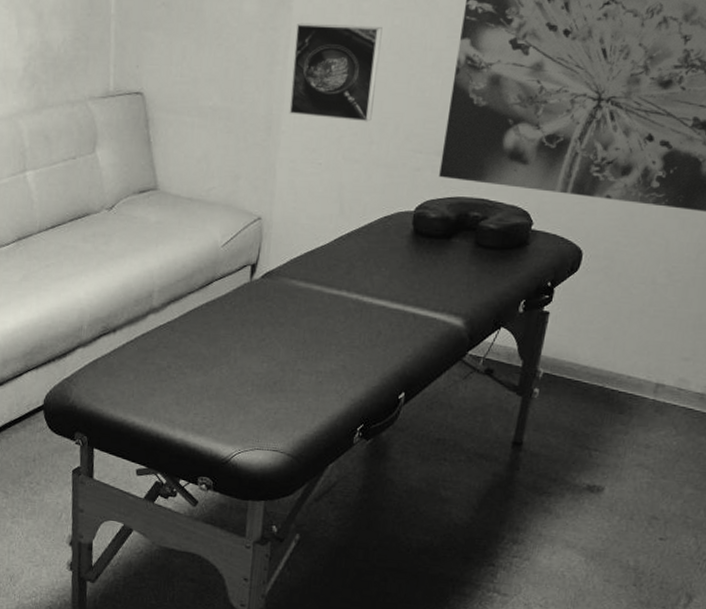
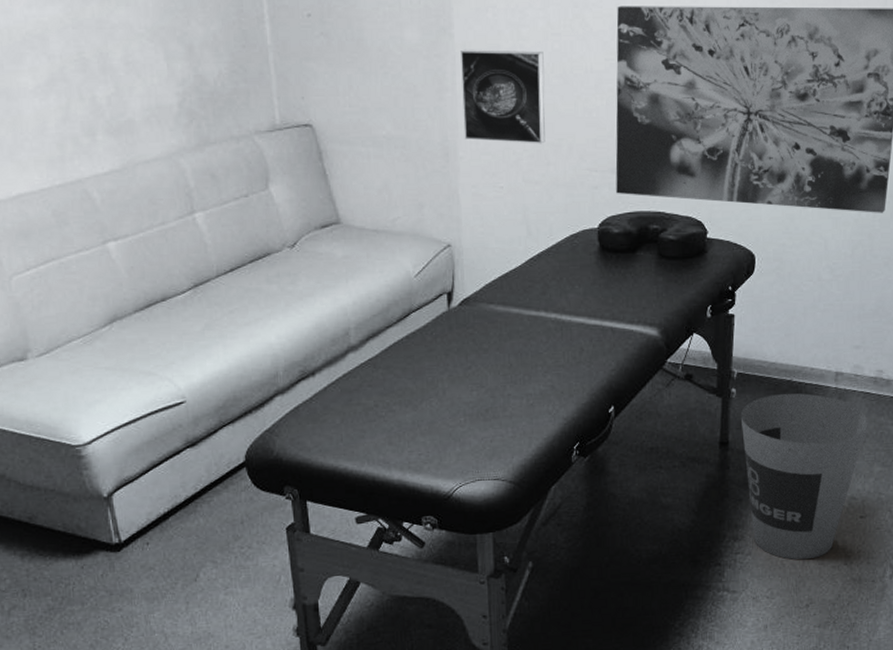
trash can: none [535,399,686,575] -> present [740,393,868,560]

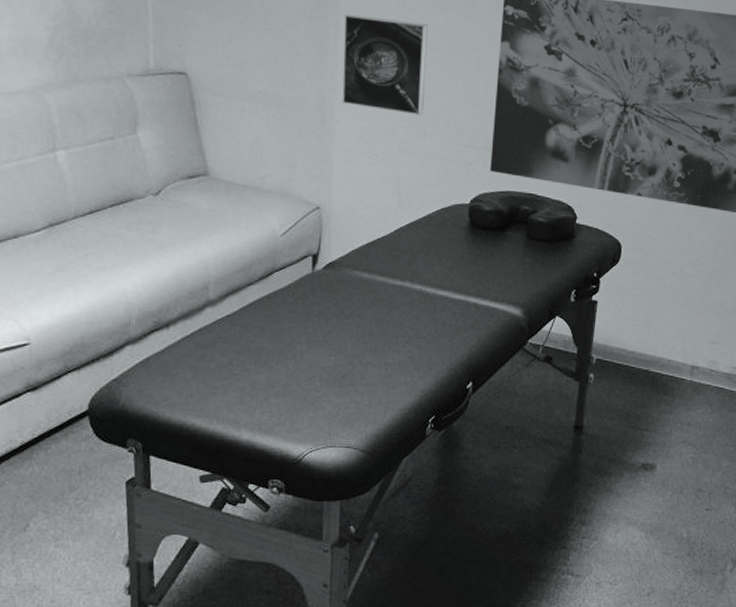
trash can: present [740,393,868,560] -> none [596,382,719,548]

